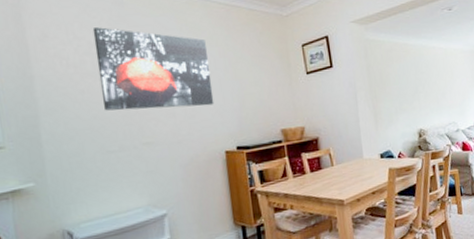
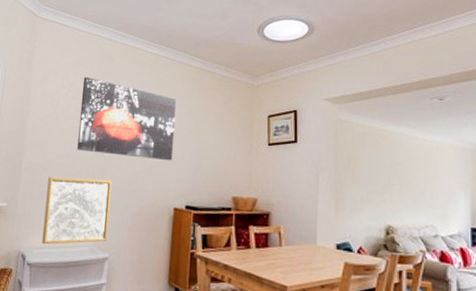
wall art: none [78,137,162,217] -> present [41,177,113,245]

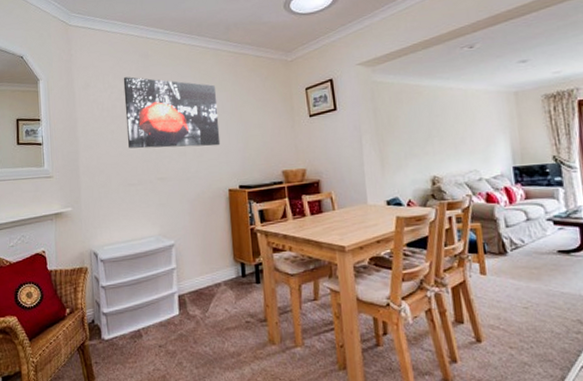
wall art: present [41,177,113,245] -> none [106,173,171,241]

